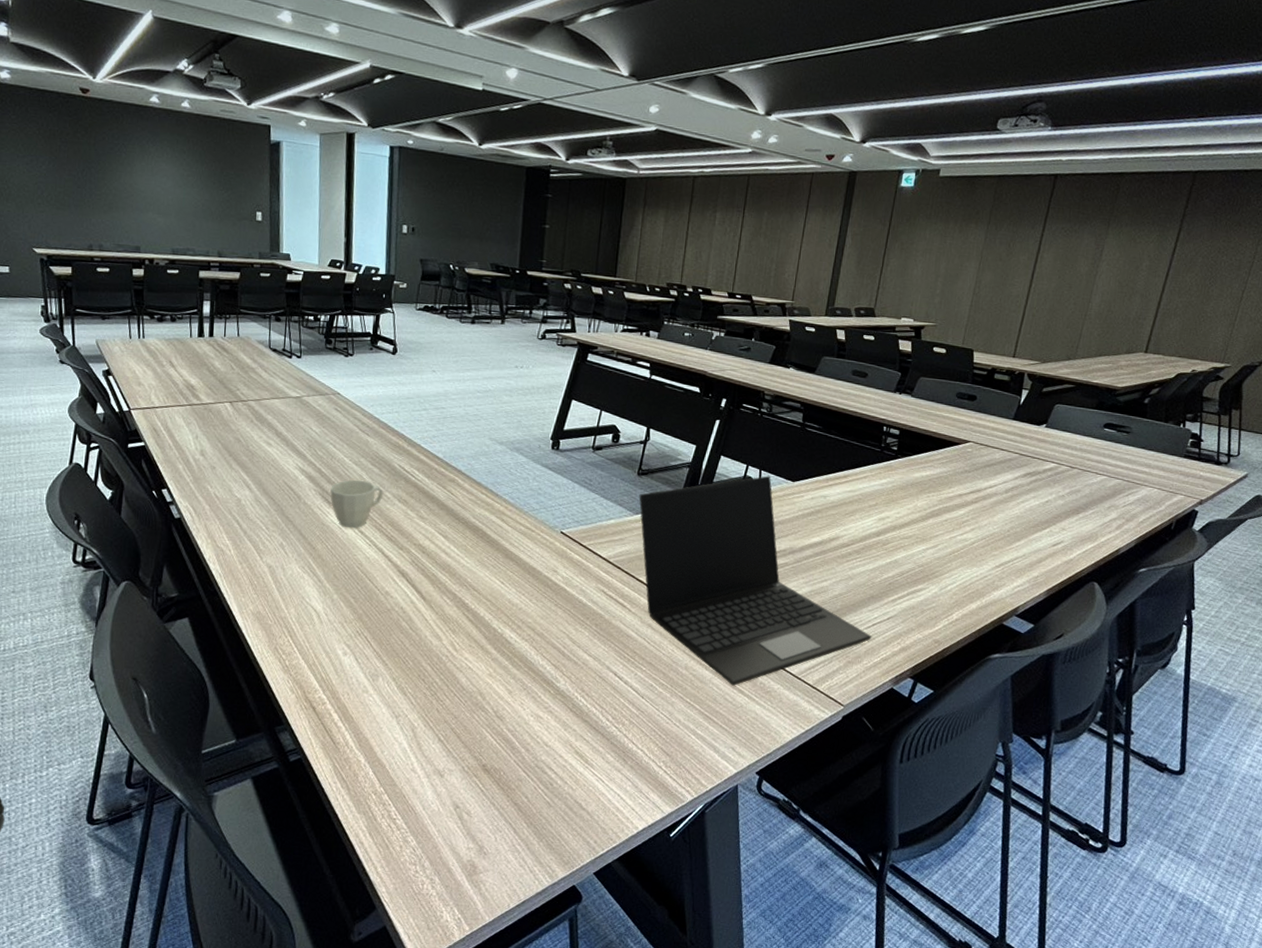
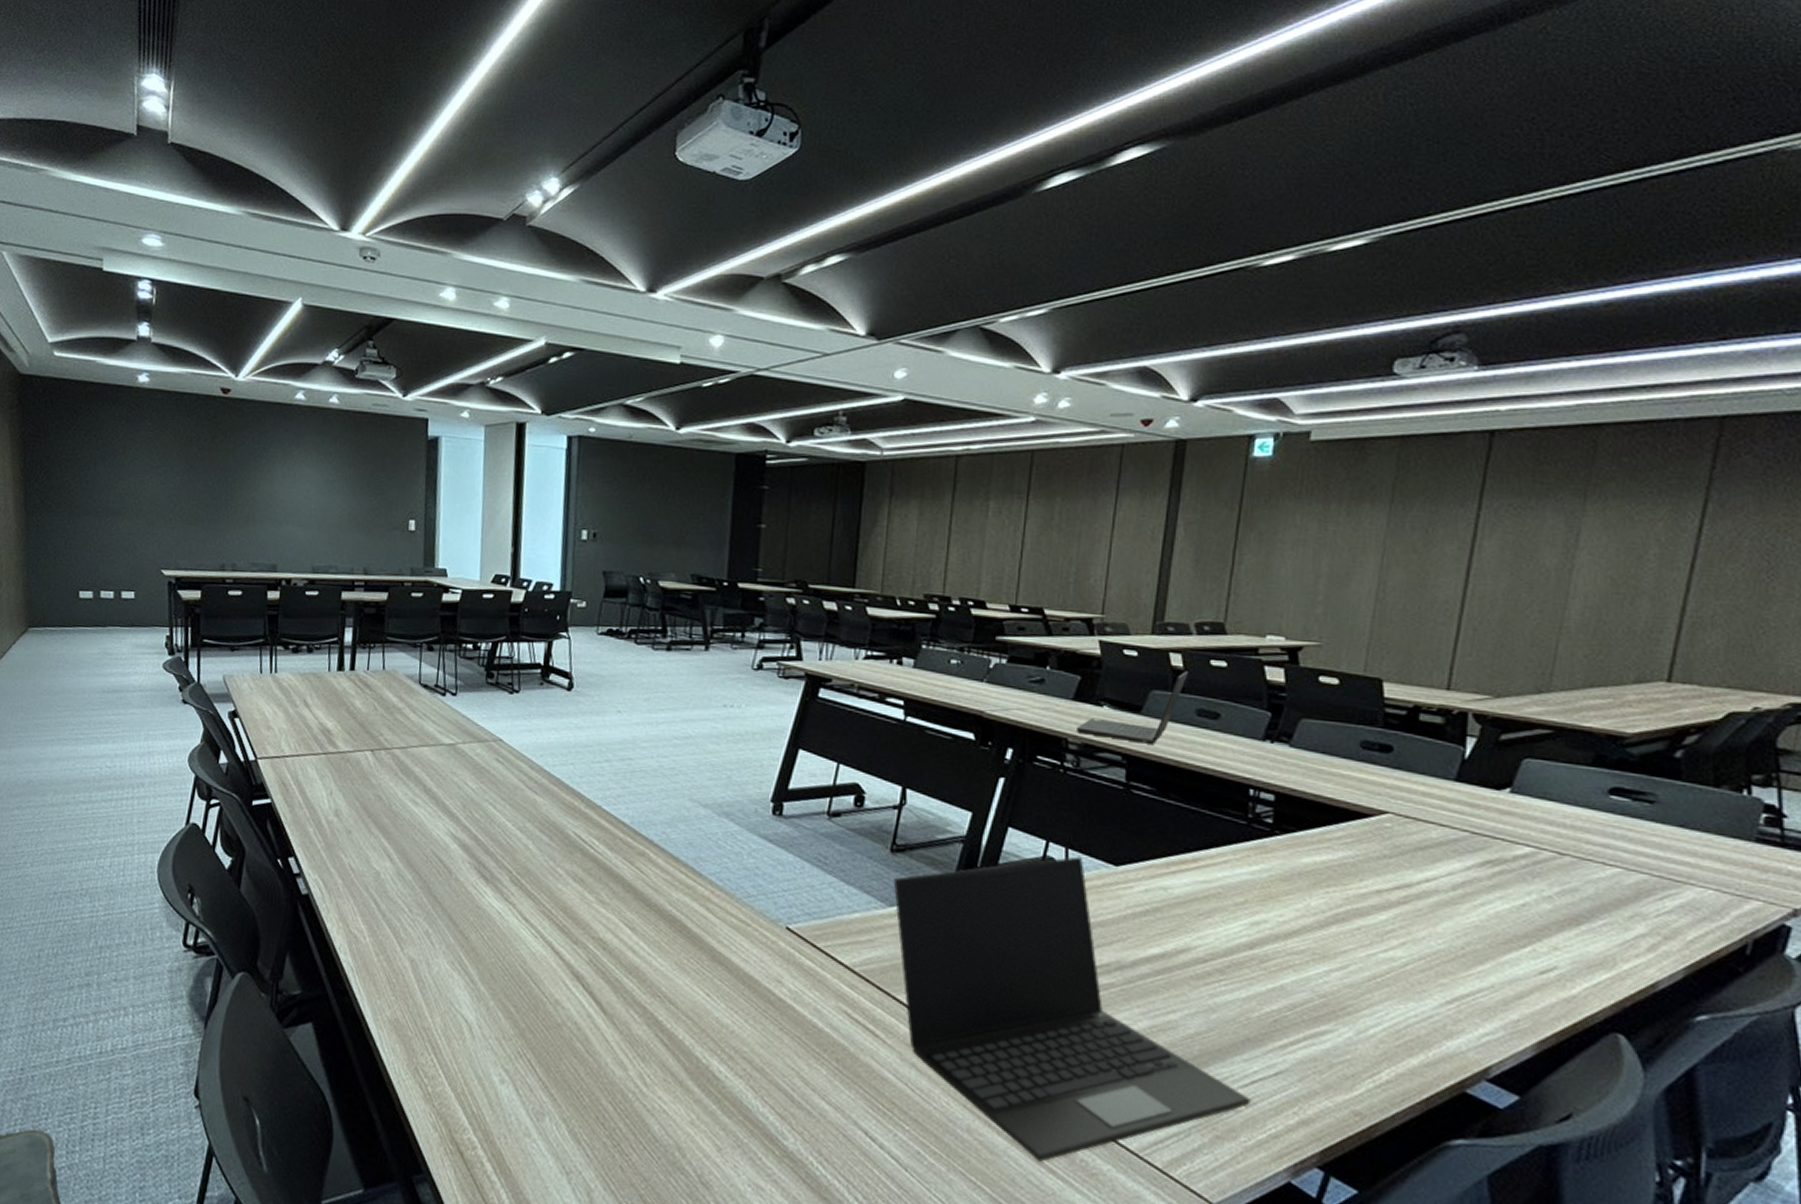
cup: present [330,480,384,528] -> none [488,850,555,914]
laptop: none [771,343,849,395] -> present [1077,671,1189,744]

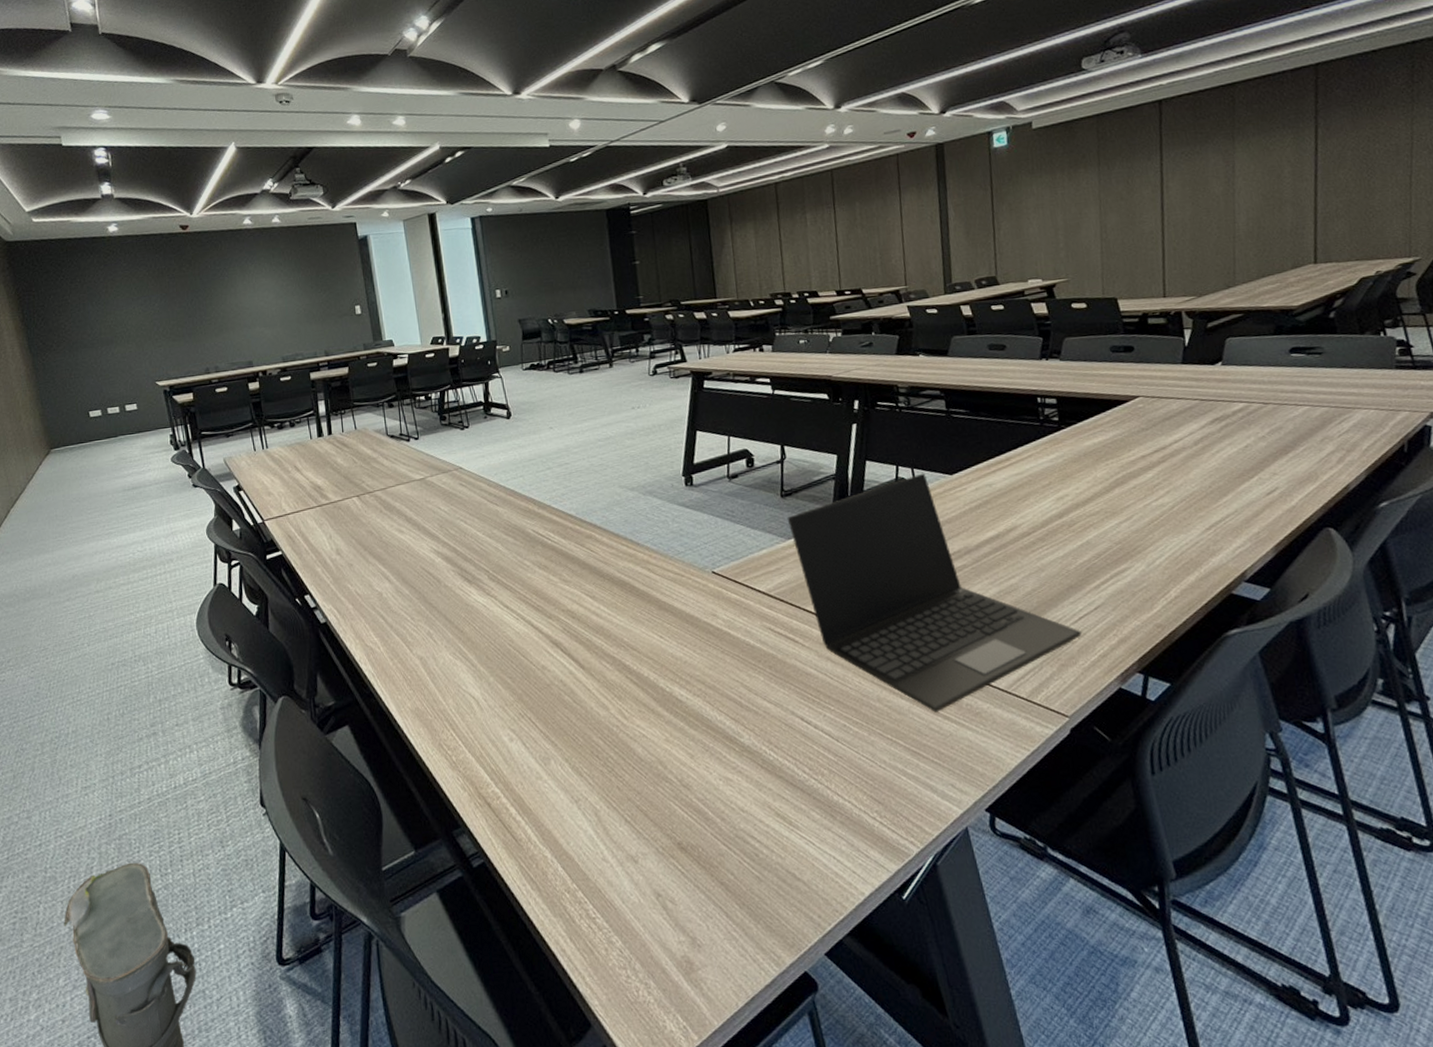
laptop: present [1077,671,1189,744] -> none [903,317,978,379]

